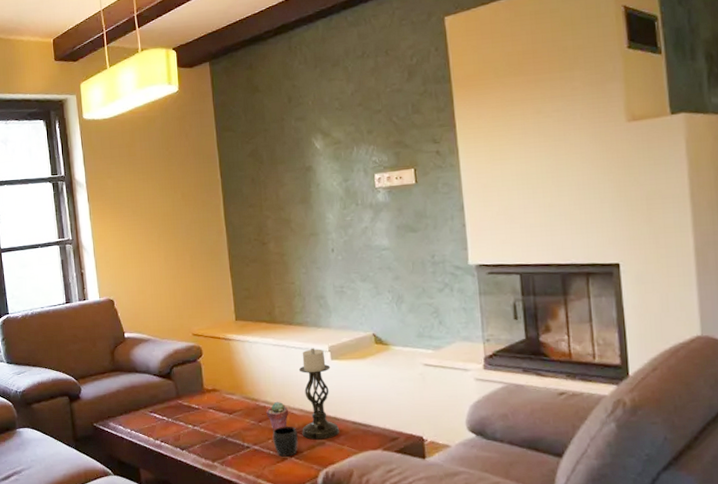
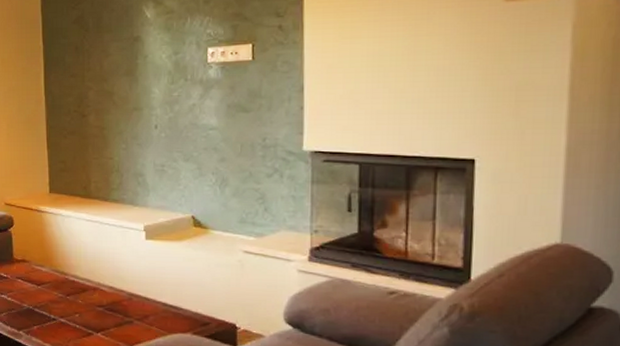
potted succulent: present [266,401,289,431] -> none [75,276,98,306]
mug: present [272,426,298,457] -> none [80,301,105,332]
candle holder: present [298,348,340,440] -> none [110,226,149,319]

